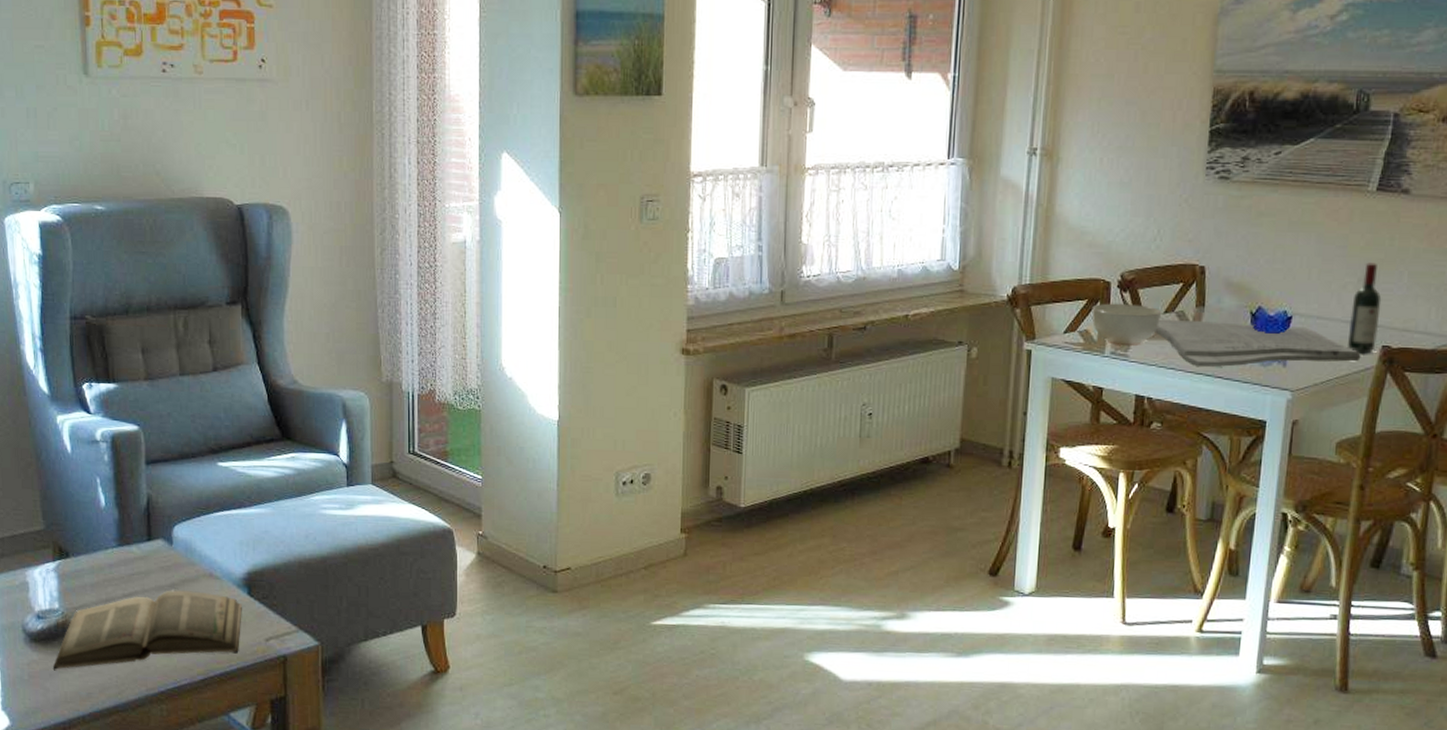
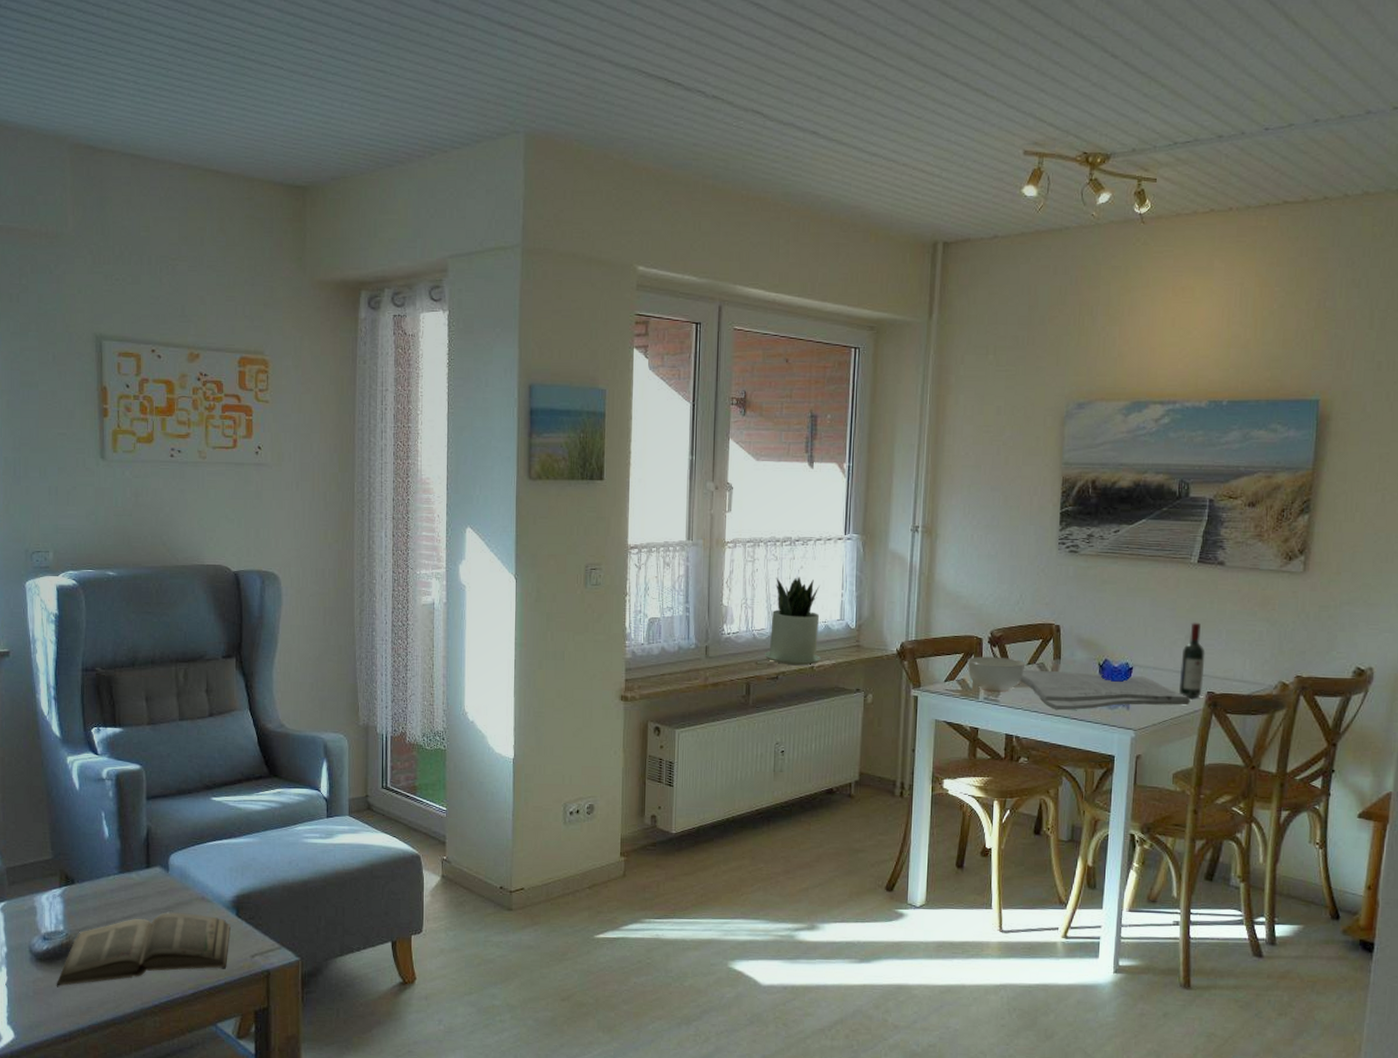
planter: none [849,208,917,313] -> present [764,576,821,665]

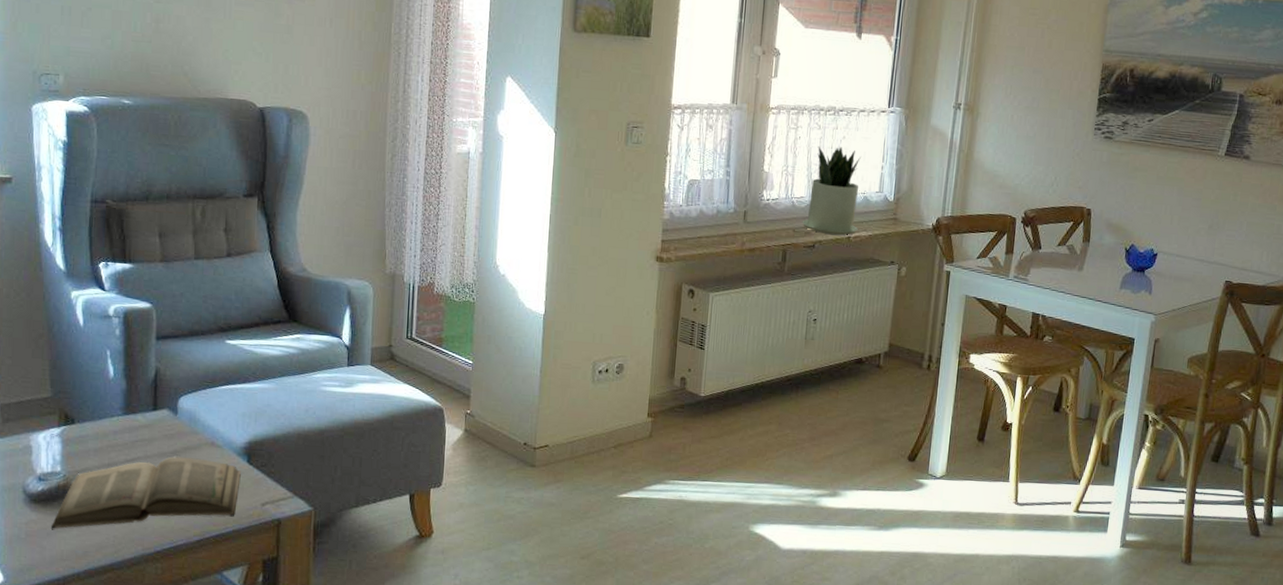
bowl: present [967,656,1026,692] -> none [1000,235,1056,272]
newspaper: present [1020,671,1190,711] -> none [1049,251,1209,293]
wine bottle: present [1178,622,1206,699] -> none [1198,213,1226,287]

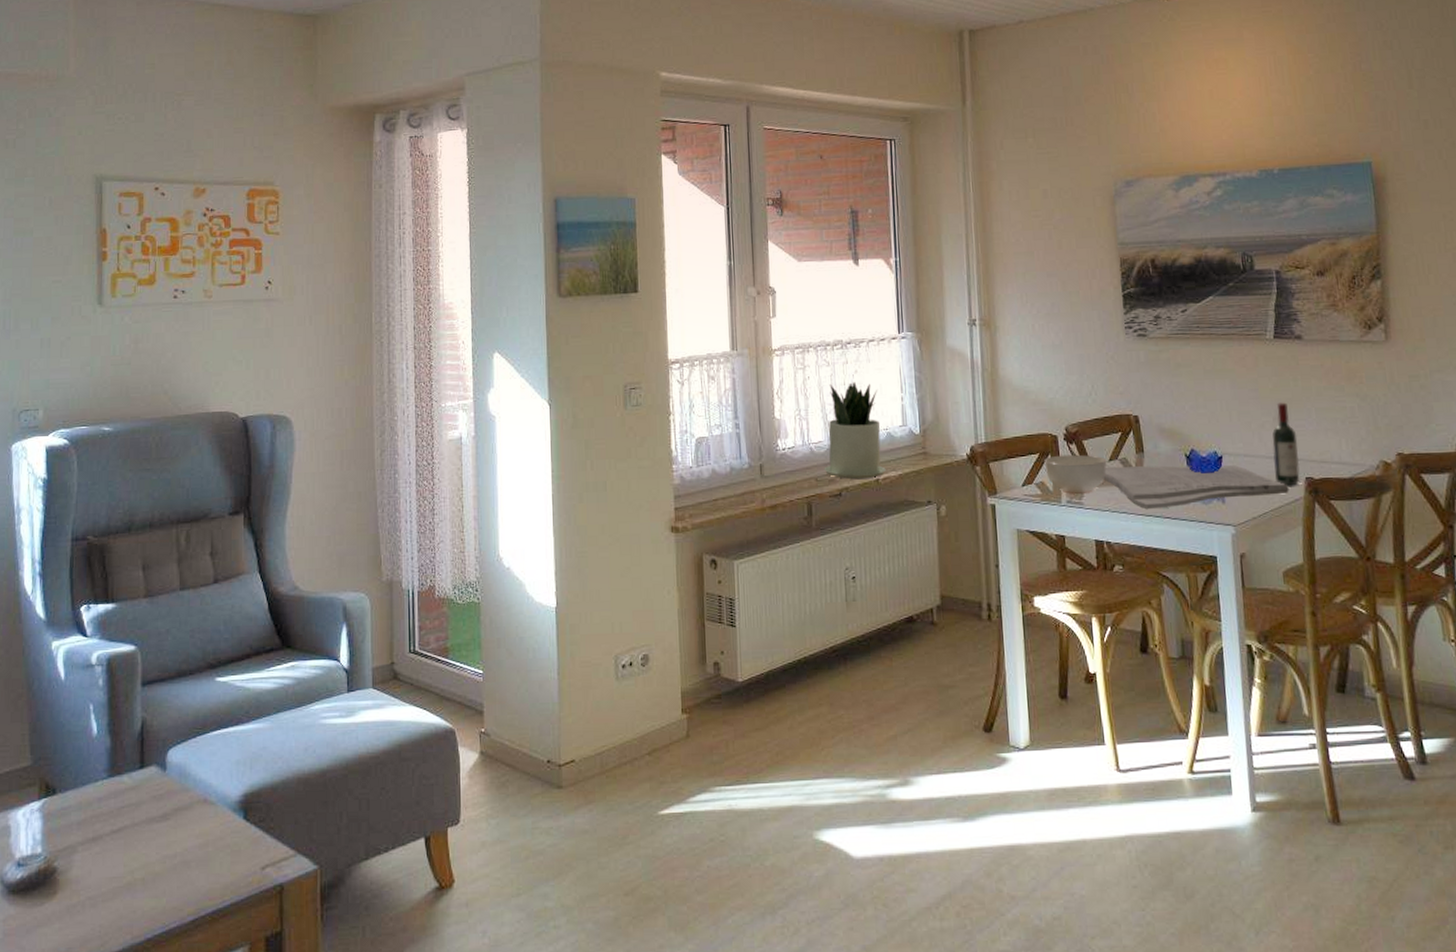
book: present [50,456,241,529] -> none [30,820,237,924]
bowl: none [1000,235,1056,272] -> present [1044,454,1107,494]
newspaper: none [1049,251,1209,293] -> present [1103,465,1289,510]
wine bottle: none [1198,213,1226,287] -> present [1272,402,1300,486]

